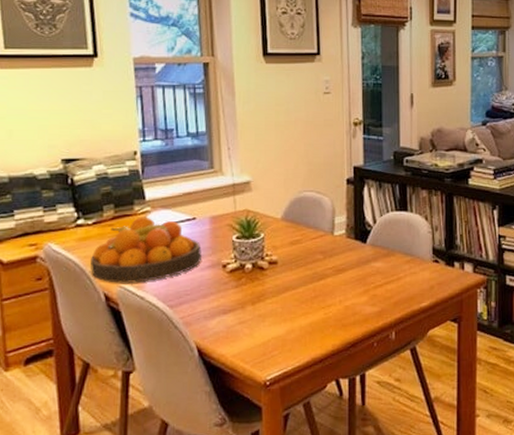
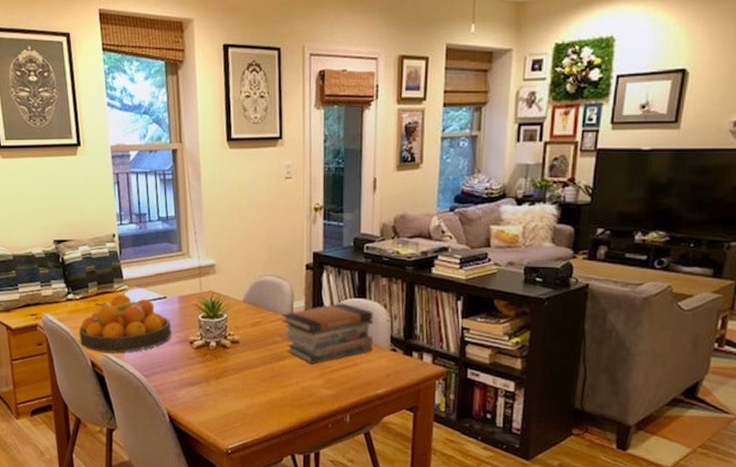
book stack: none [323,216,416,282] -> present [282,303,374,365]

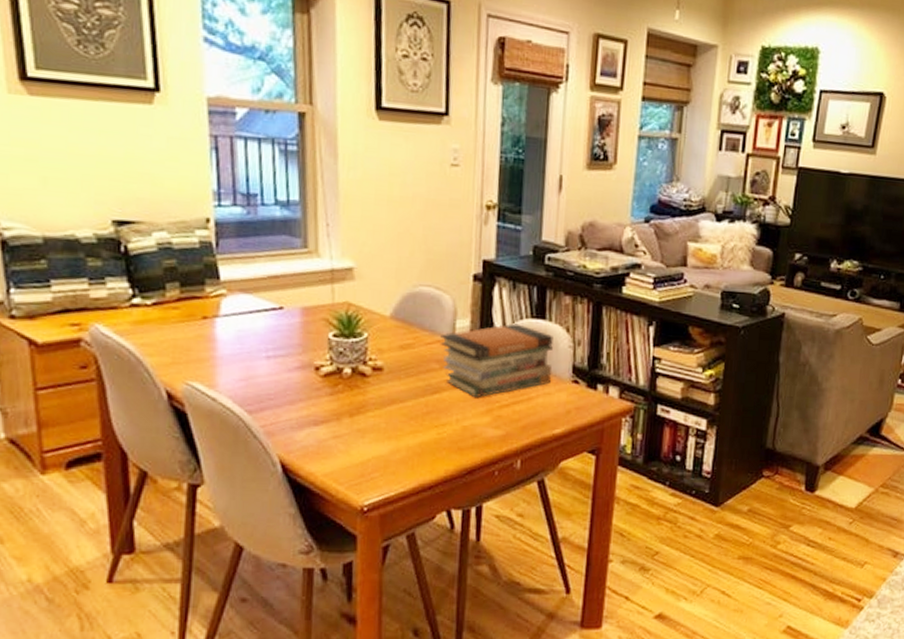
fruit bowl: present [78,294,171,353] -> none [148,300,289,381]

